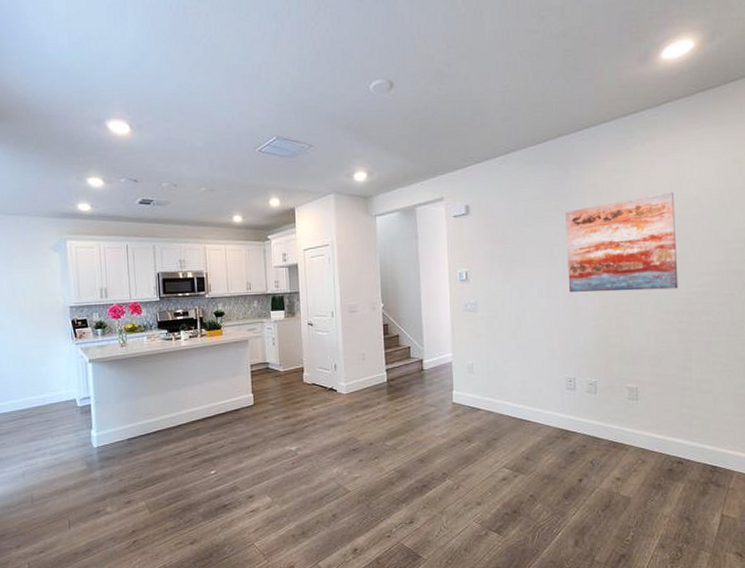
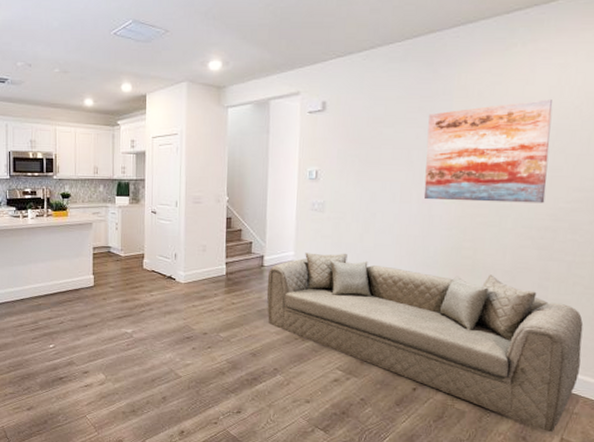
sofa: none [428,350,729,510] -> present [266,252,584,433]

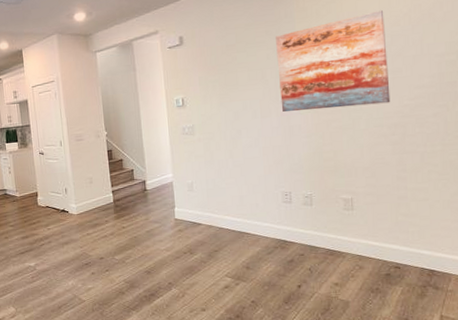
sofa: present [266,252,584,433] -> none [151,169,447,312]

